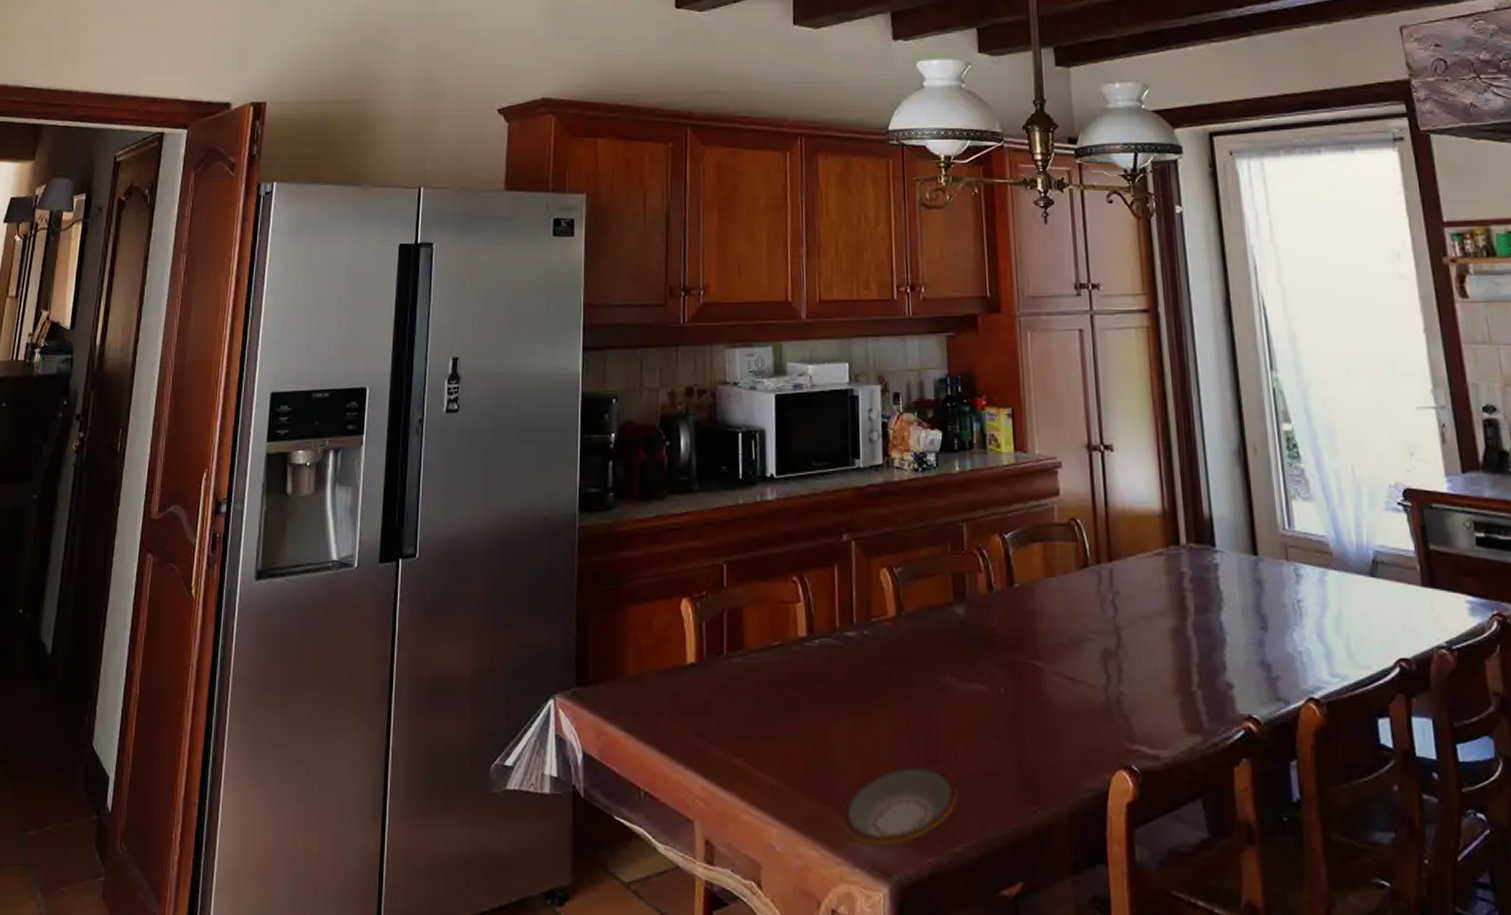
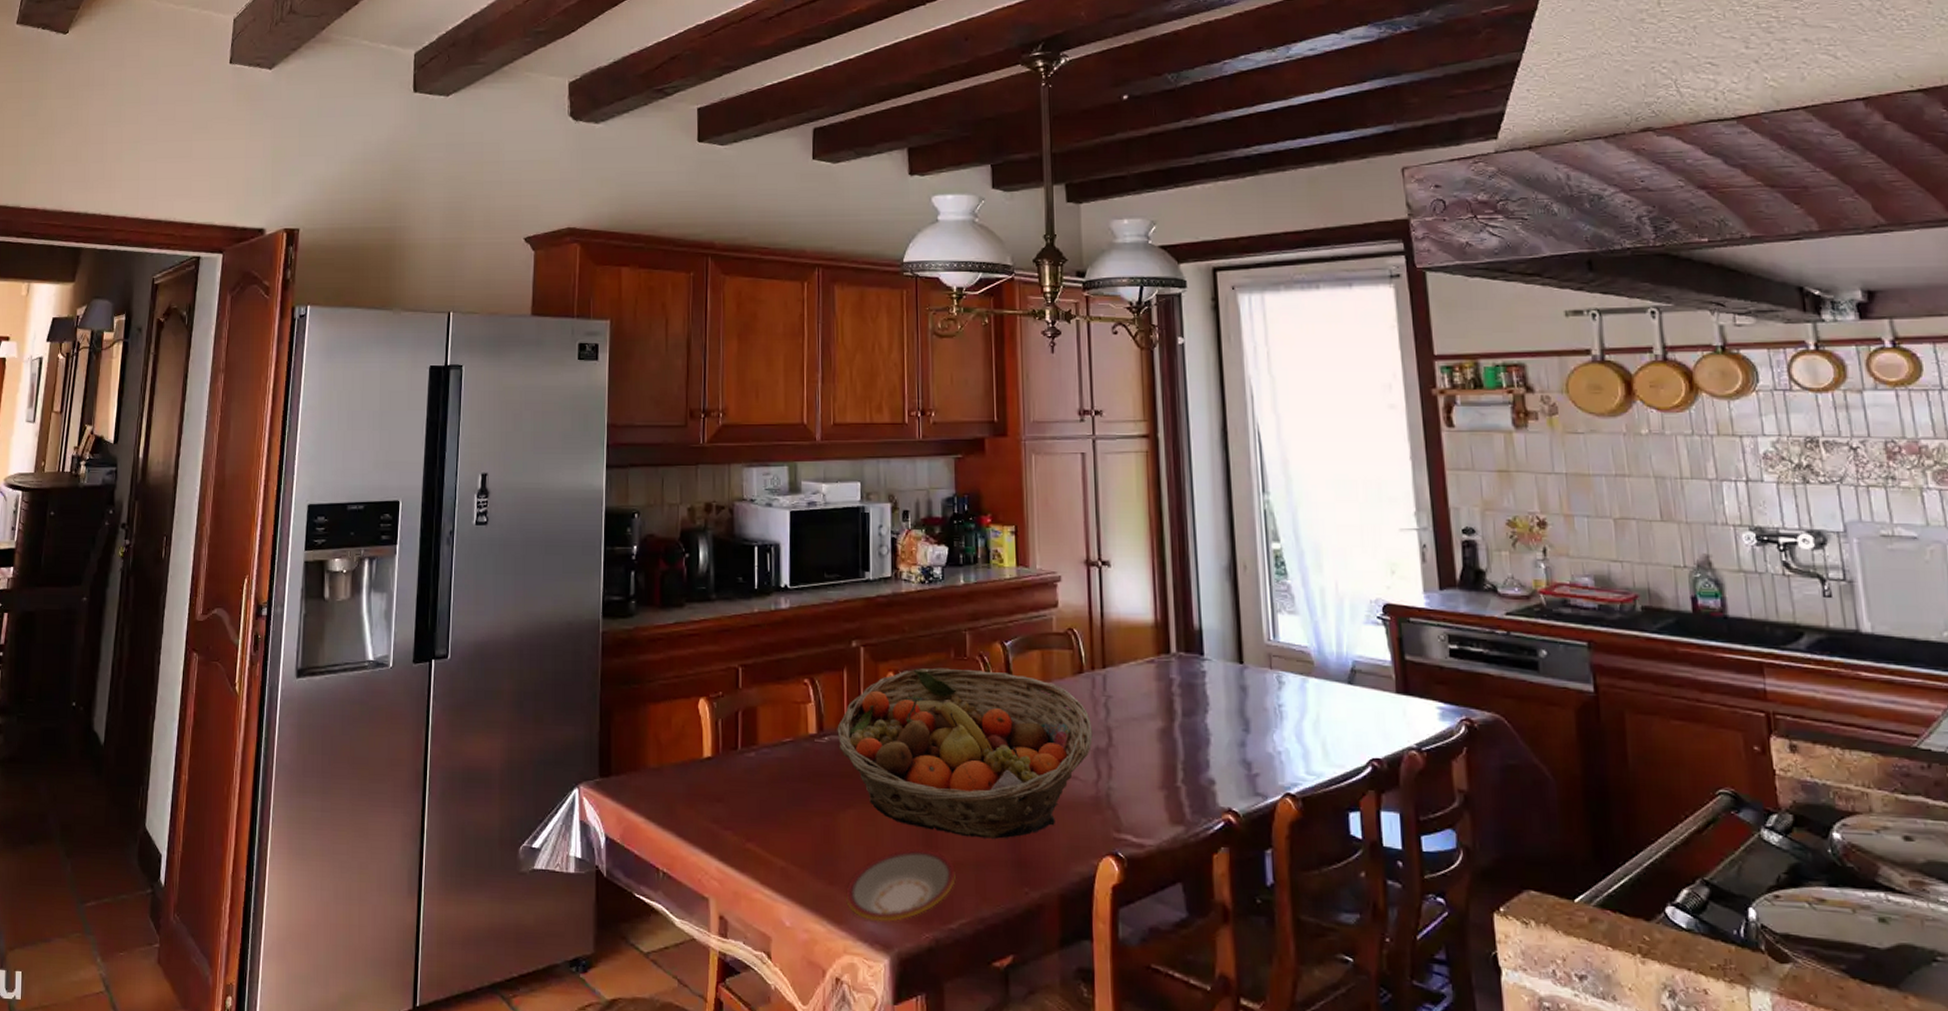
fruit basket: none [828,563,1101,751] -> present [837,668,1093,839]

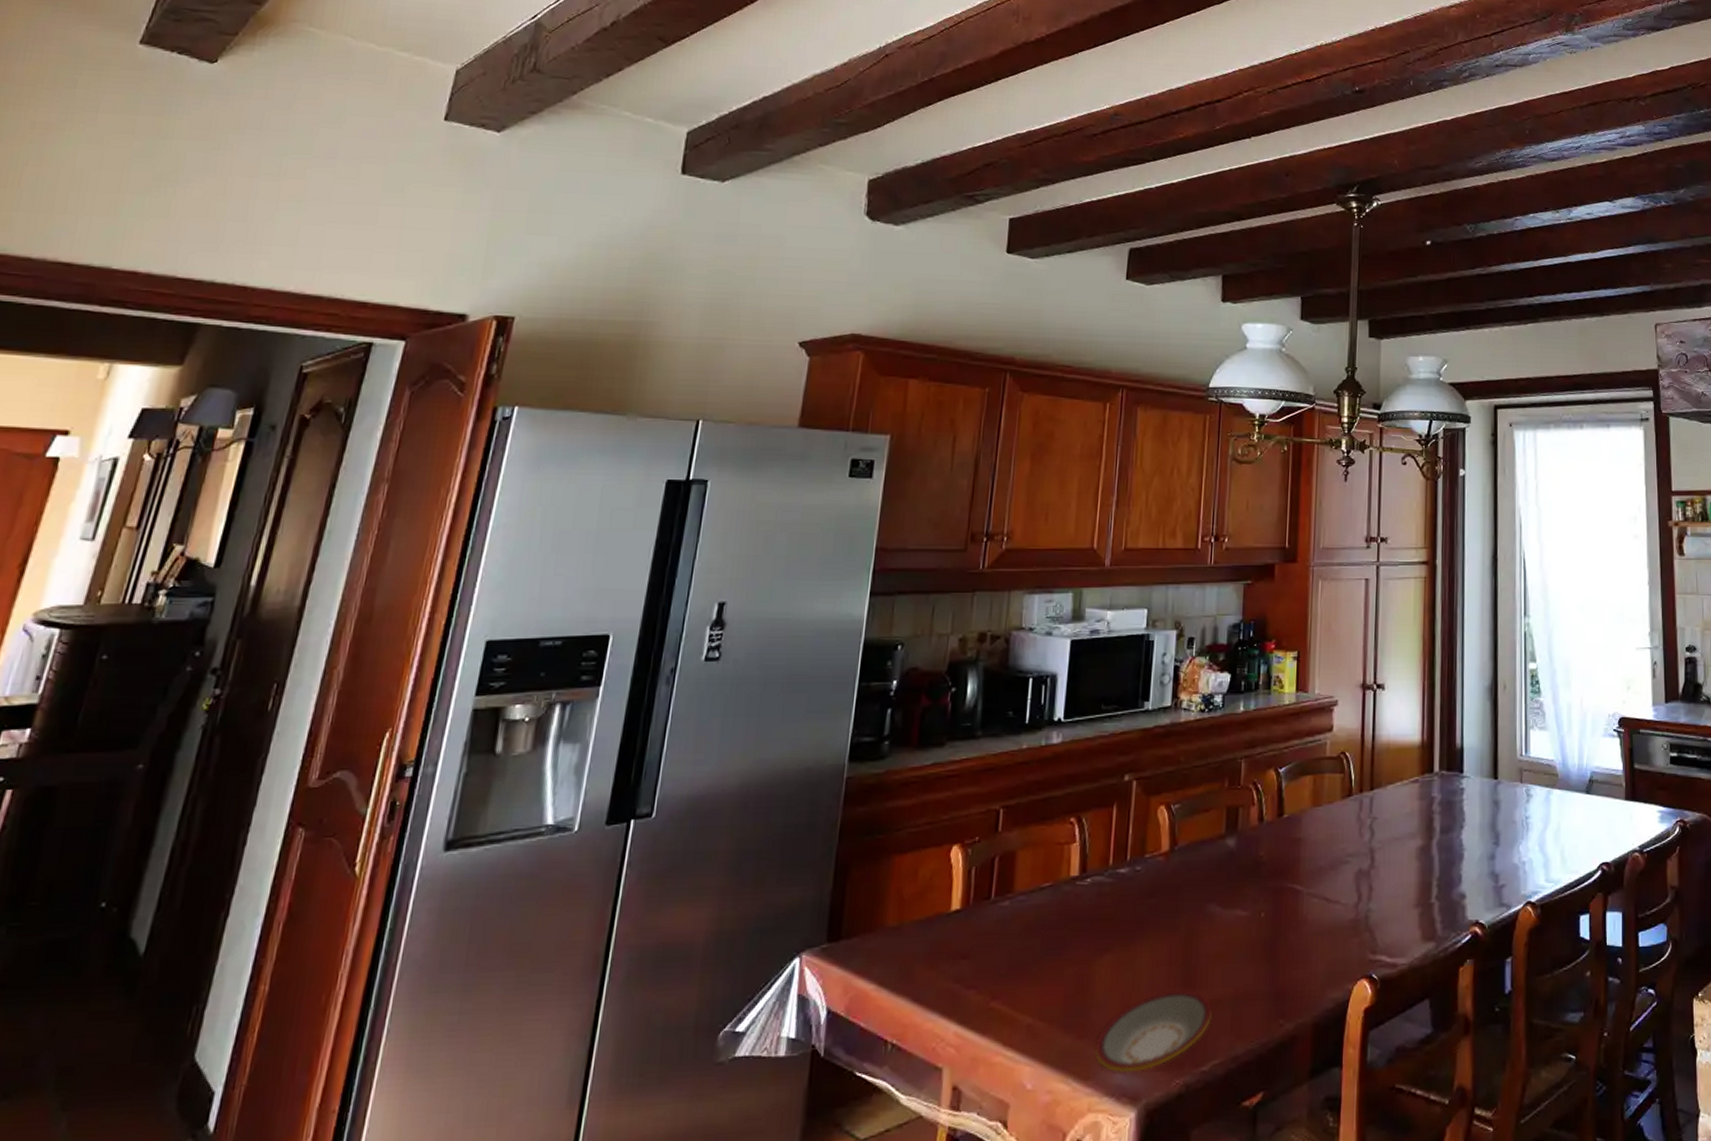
fruit basket: present [837,668,1093,839] -> none [1101,798,1357,973]

